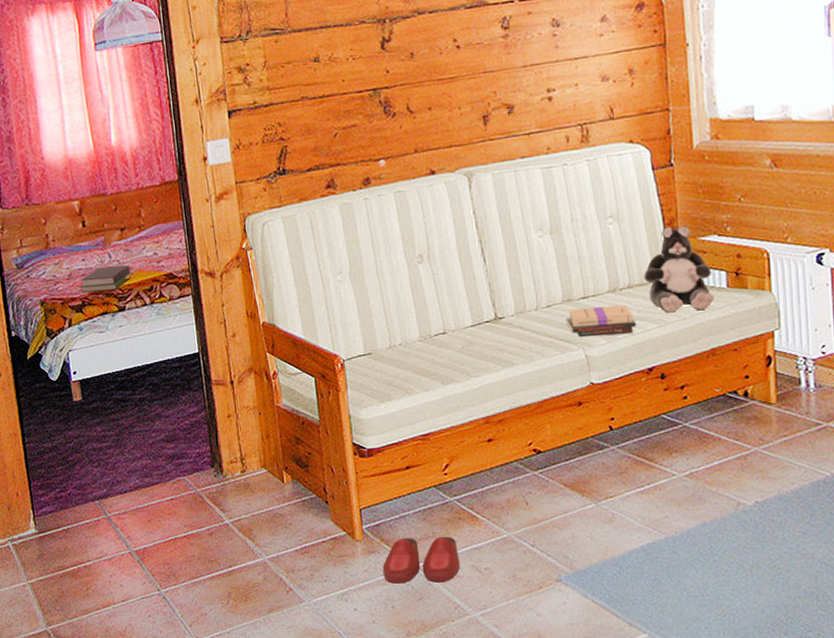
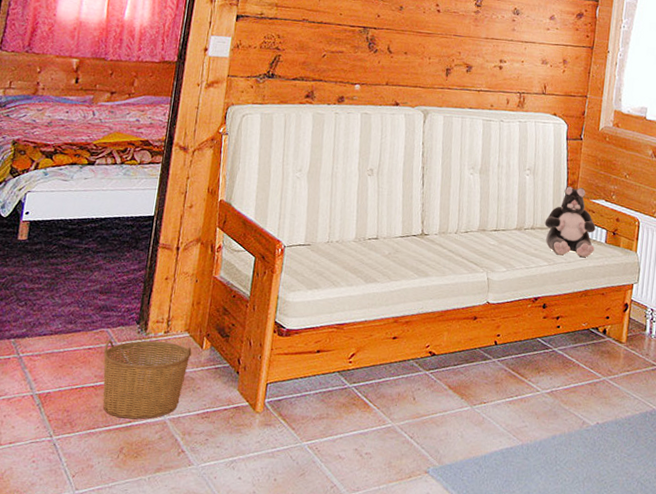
book: present [80,265,133,292] -> none [56,122,111,145]
basket: none [186,481,275,564] -> present [102,339,192,420]
slippers: present [382,536,460,584] -> none [273,415,346,462]
books: present [566,304,636,338] -> none [477,238,532,266]

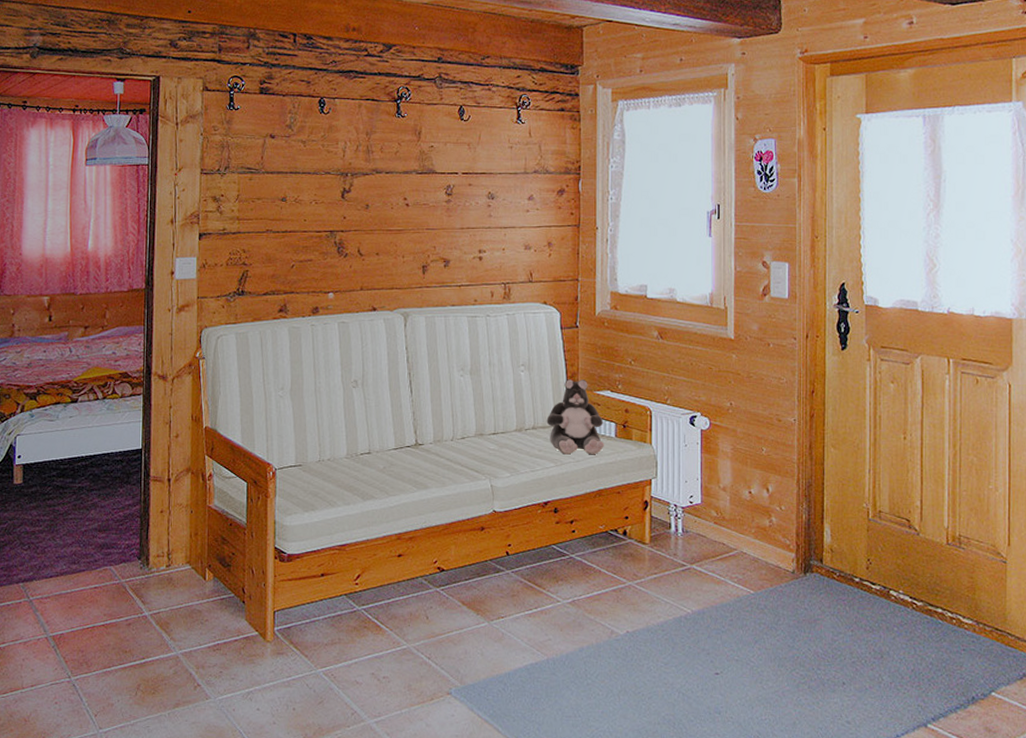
basket: present [102,339,192,420] -> none [109,575,195,656]

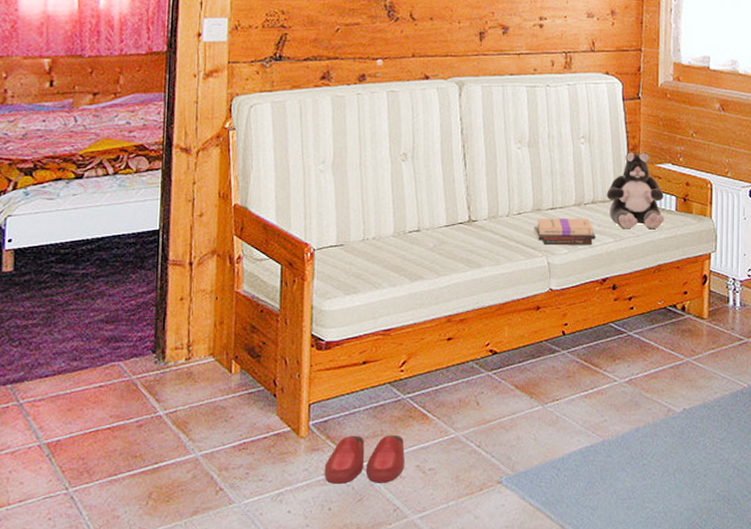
slippers: none [288,642,360,688] -> present [324,435,405,484]
books: none [477,442,537,470] -> present [533,218,595,246]

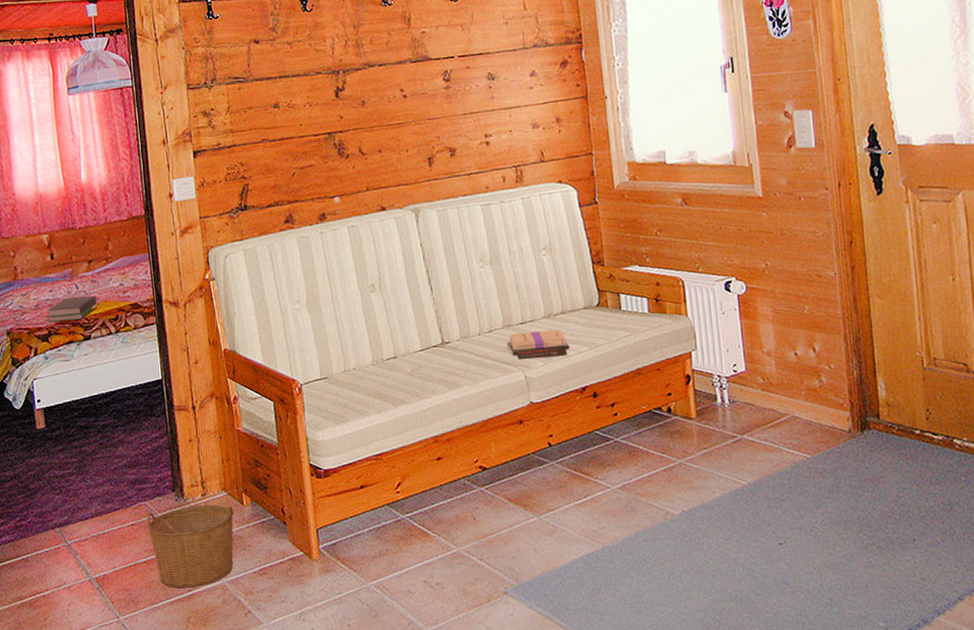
book: none [34,131,99,155] -> present [47,295,99,322]
basket: none [117,370,219,460] -> present [146,504,234,589]
slippers: present [324,435,405,484] -> none [338,553,413,602]
plush toy: present [606,152,664,230] -> none [575,257,638,336]

